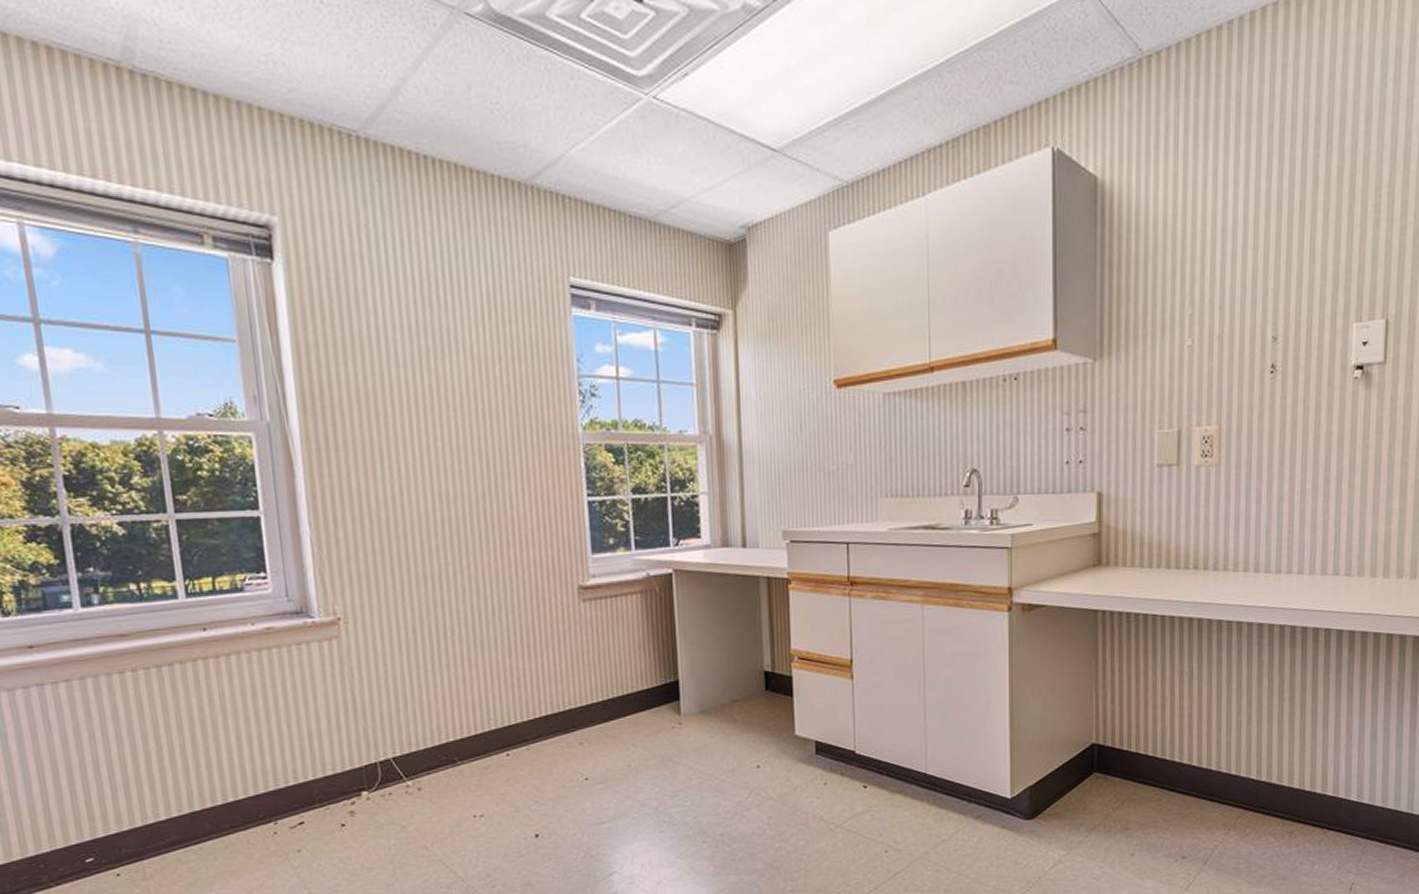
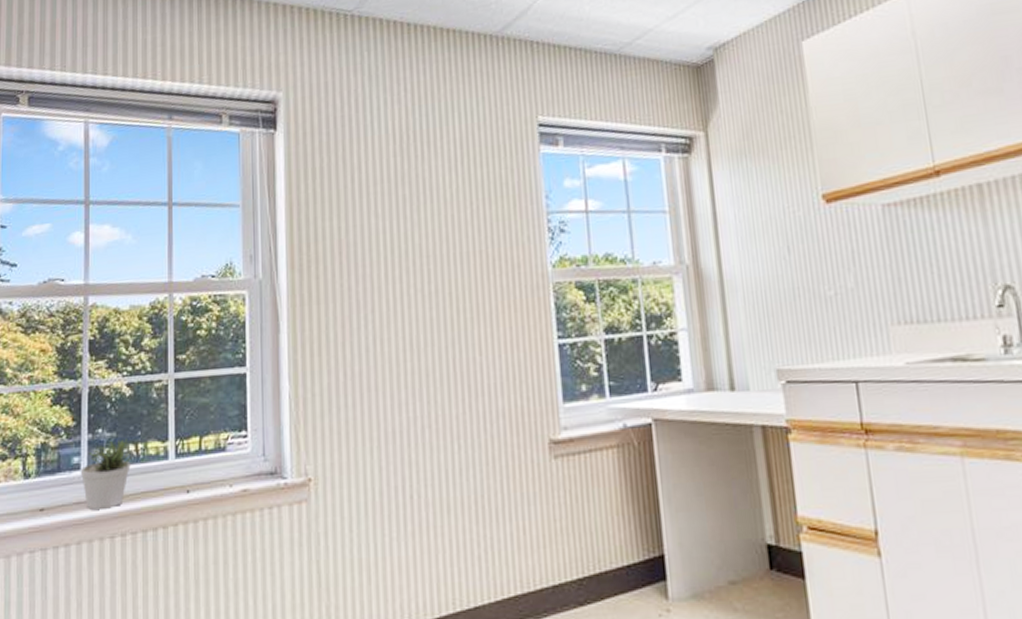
potted plant: none [72,578,135,648] -> present [80,439,132,511]

